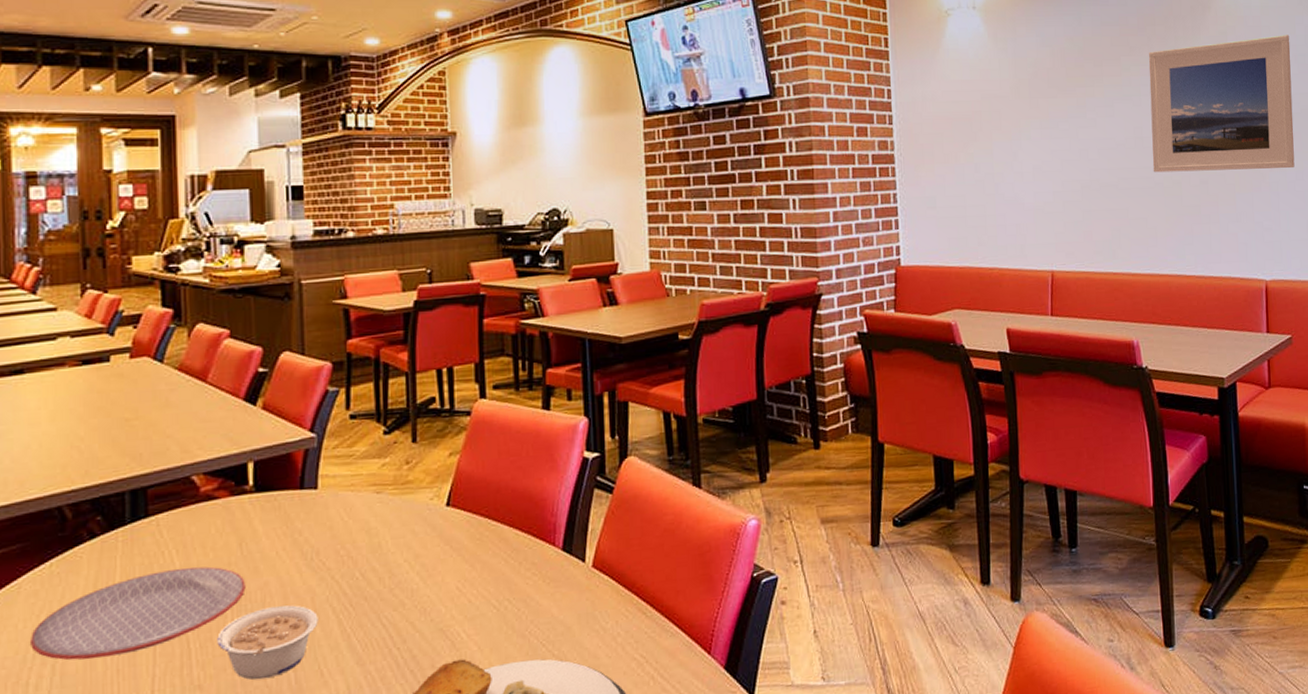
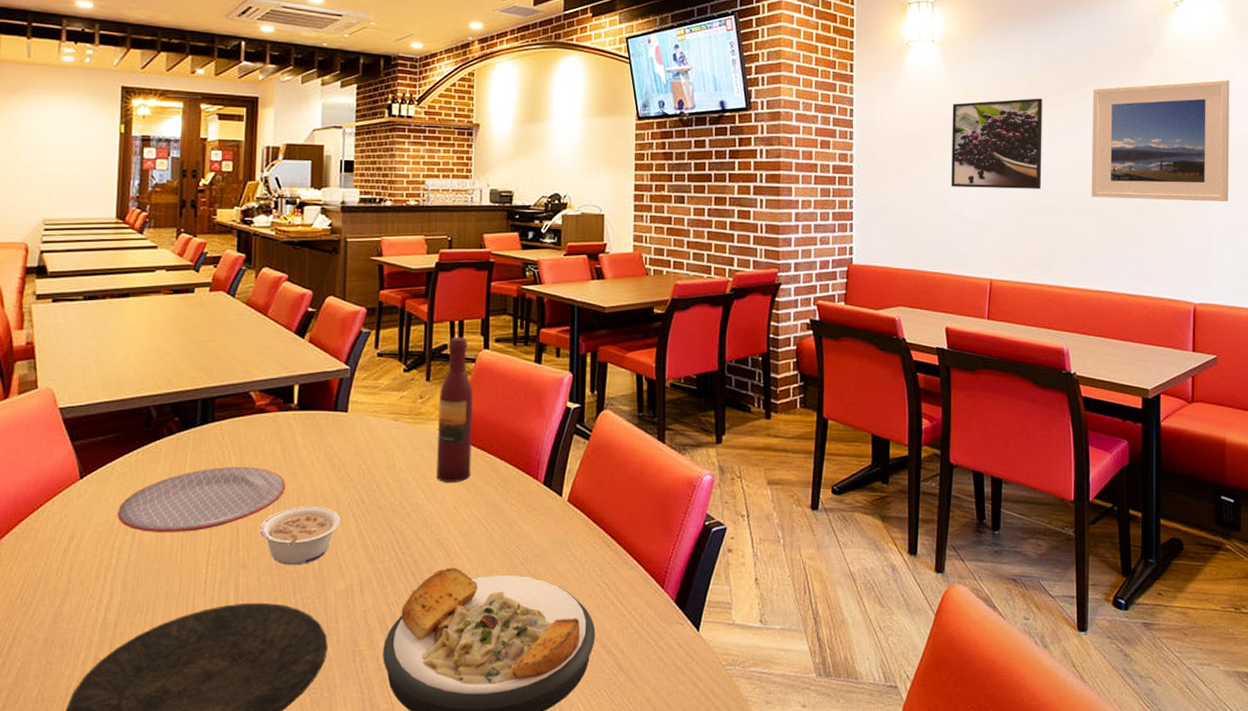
wine bottle: none [429,386,474,560] -> present [436,336,473,482]
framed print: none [999,66,1100,171] -> present [951,98,1042,189]

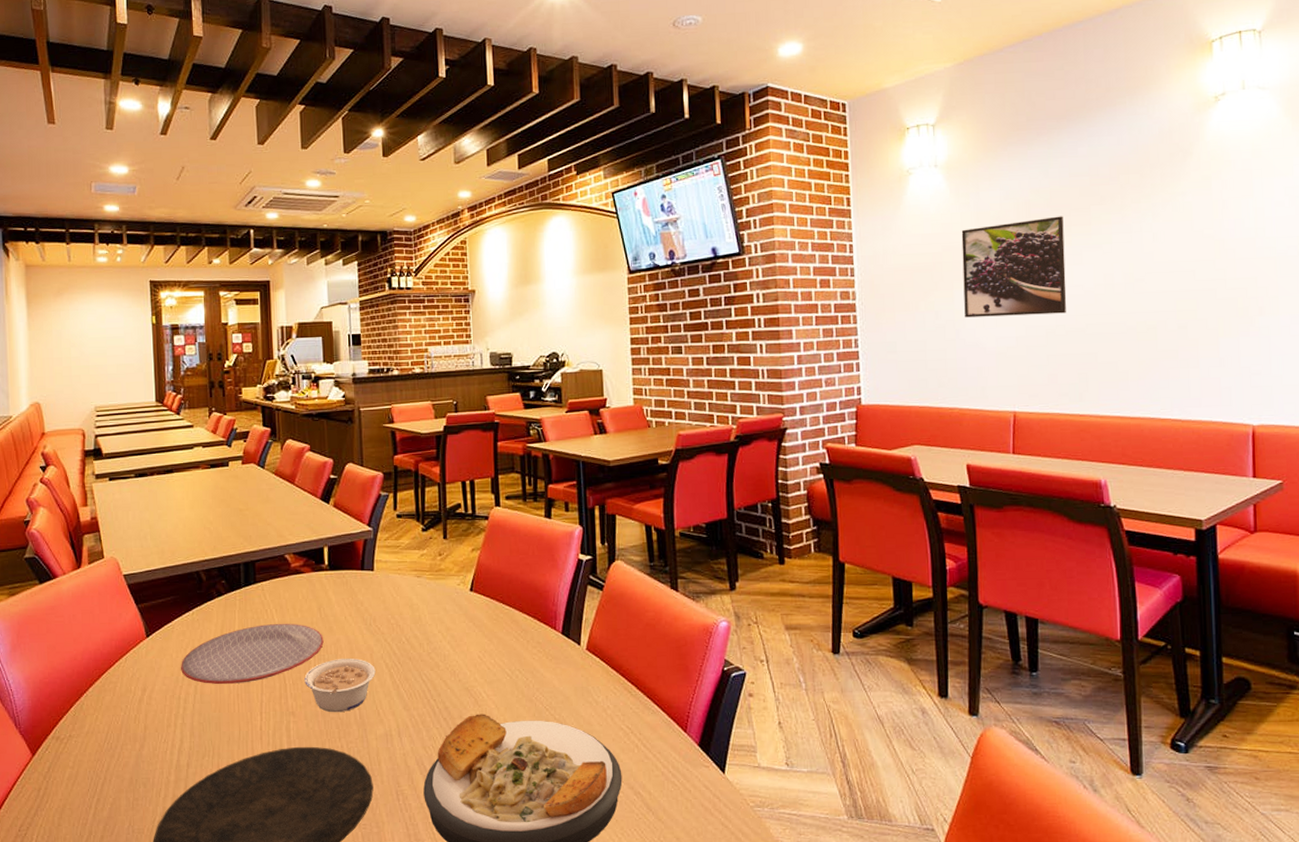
wine bottle: present [436,336,473,482] -> none [457,495,492,634]
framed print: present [1091,79,1230,202] -> none [1121,177,1290,318]

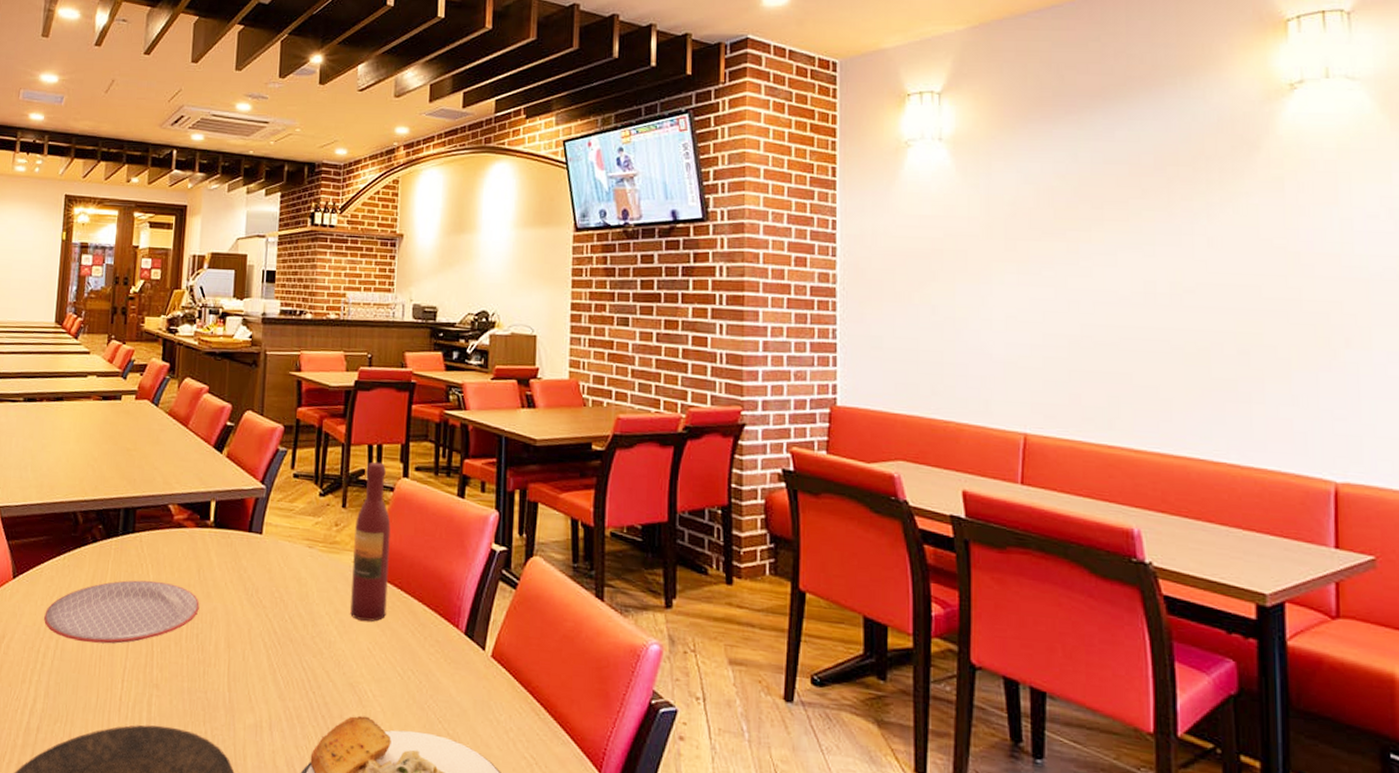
legume: present [304,658,376,713] -> none [173,630,252,693]
wine bottle: none [457,495,492,634] -> present [350,461,391,622]
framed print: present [961,216,1067,318] -> none [967,208,1096,323]

